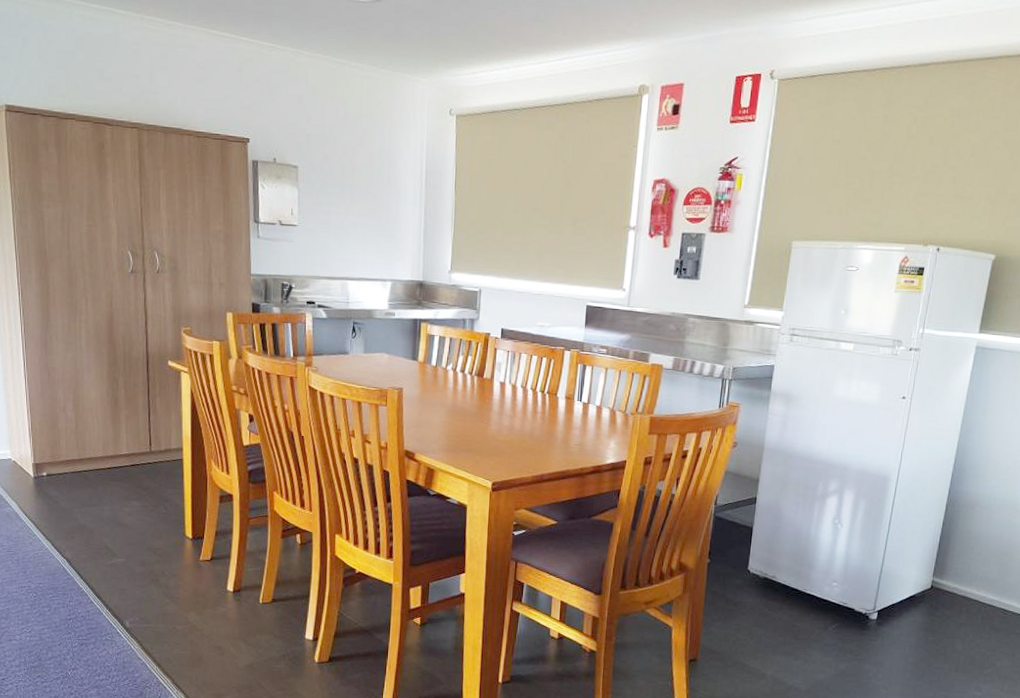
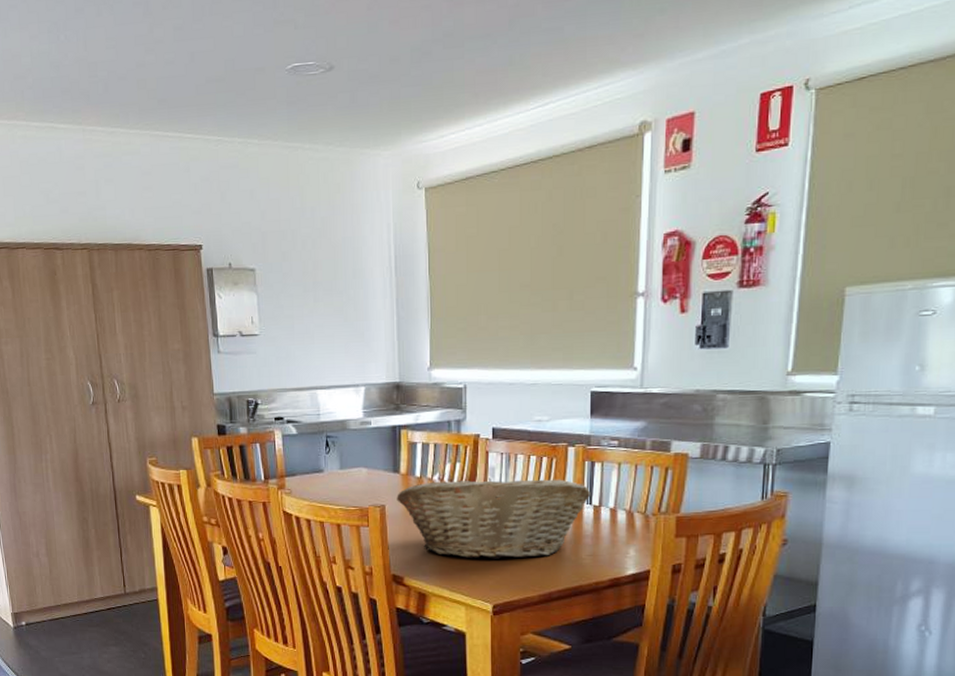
fruit basket: none [413,371,582,443] -> present [397,478,591,559]

